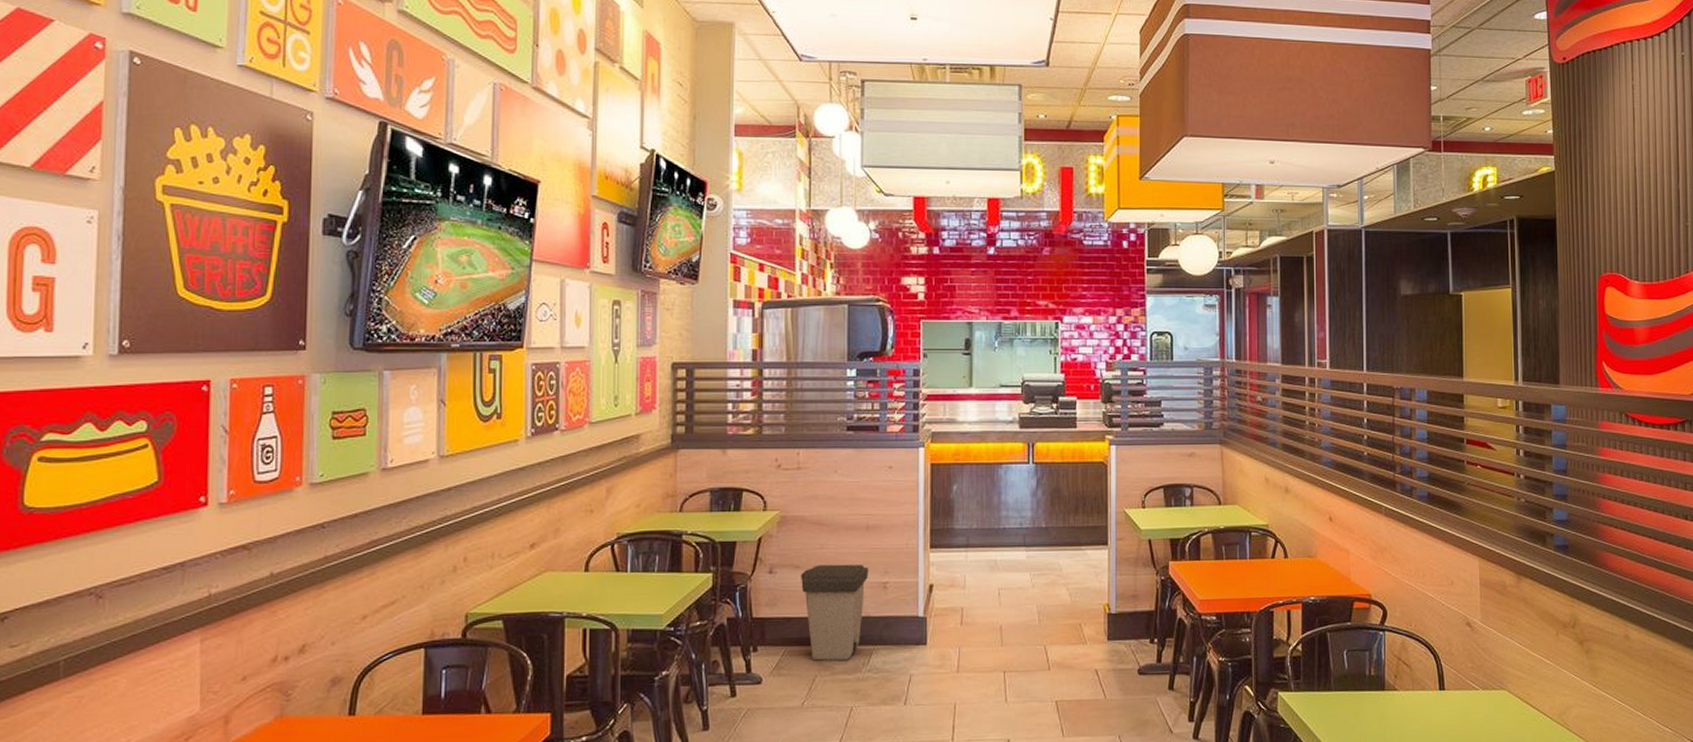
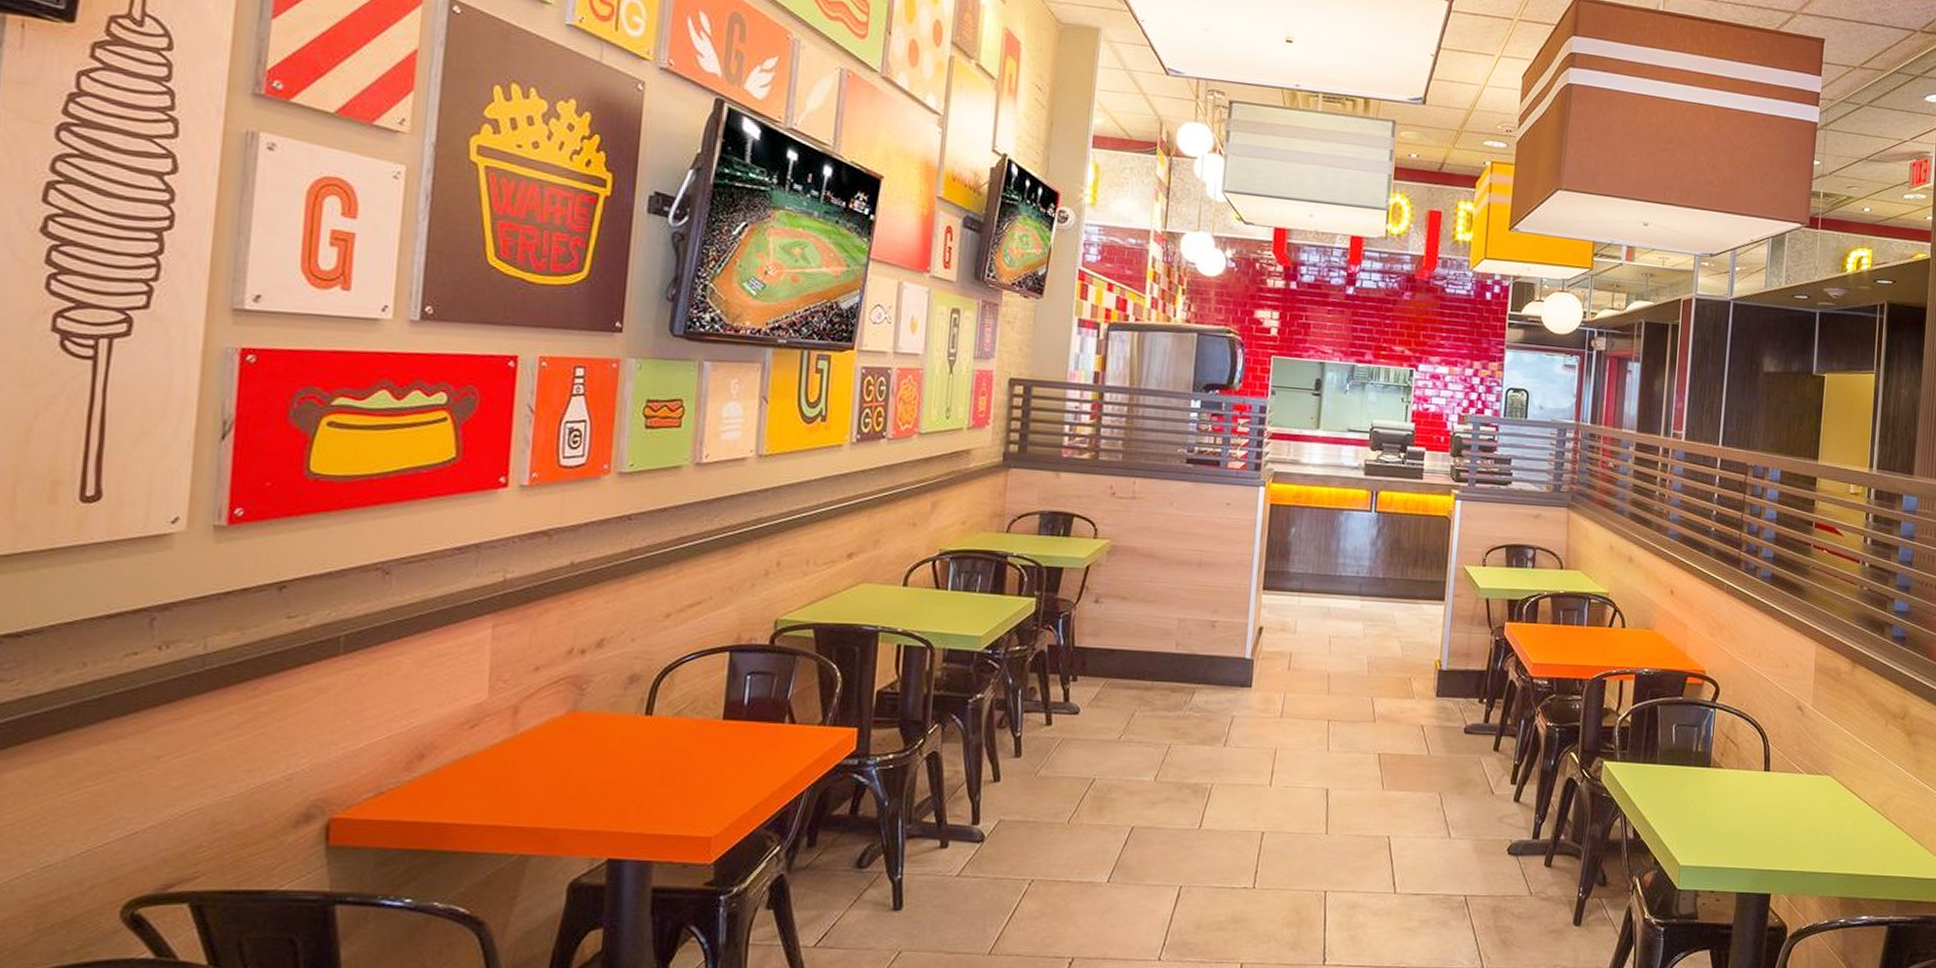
trash can: present [801,564,869,661] -> none [1127,598,1199,696]

